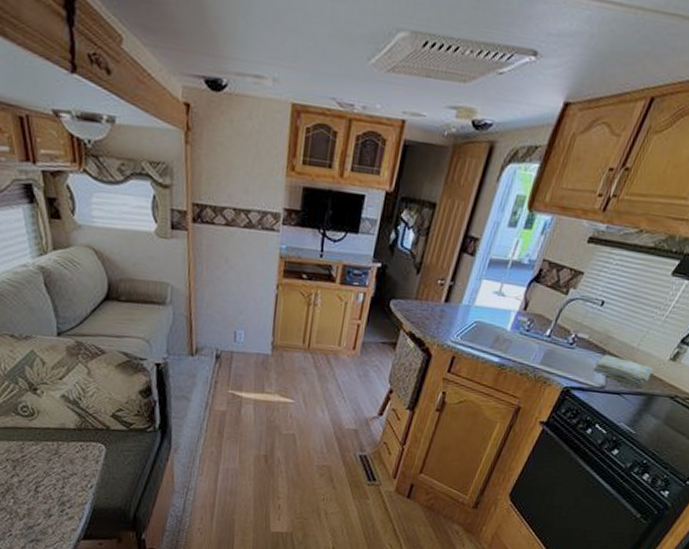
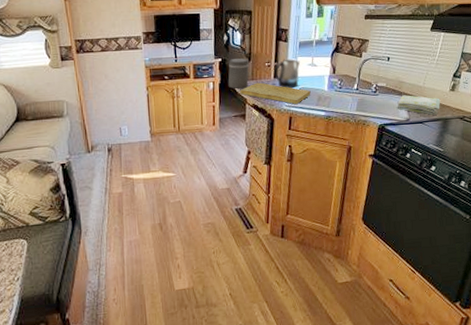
cylinder: none [382,266,418,310] -> present [228,58,250,89]
cutting board: none [396,304,488,343] -> present [240,82,311,105]
kettle: none [445,279,486,320] -> present [273,58,301,88]

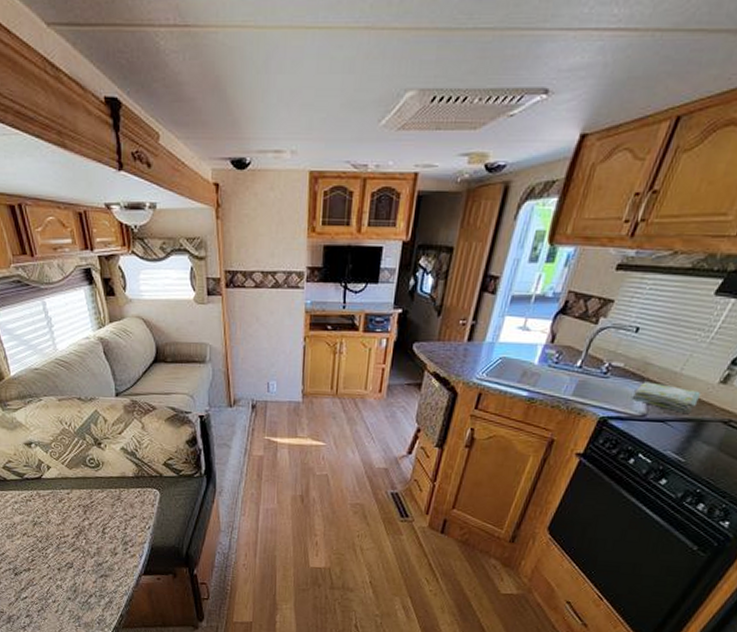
cylinder: present [228,58,250,89] -> none [405,311,439,351]
cutting board: present [240,82,311,105] -> none [419,345,515,379]
kettle: present [273,58,301,88] -> none [468,317,509,356]

